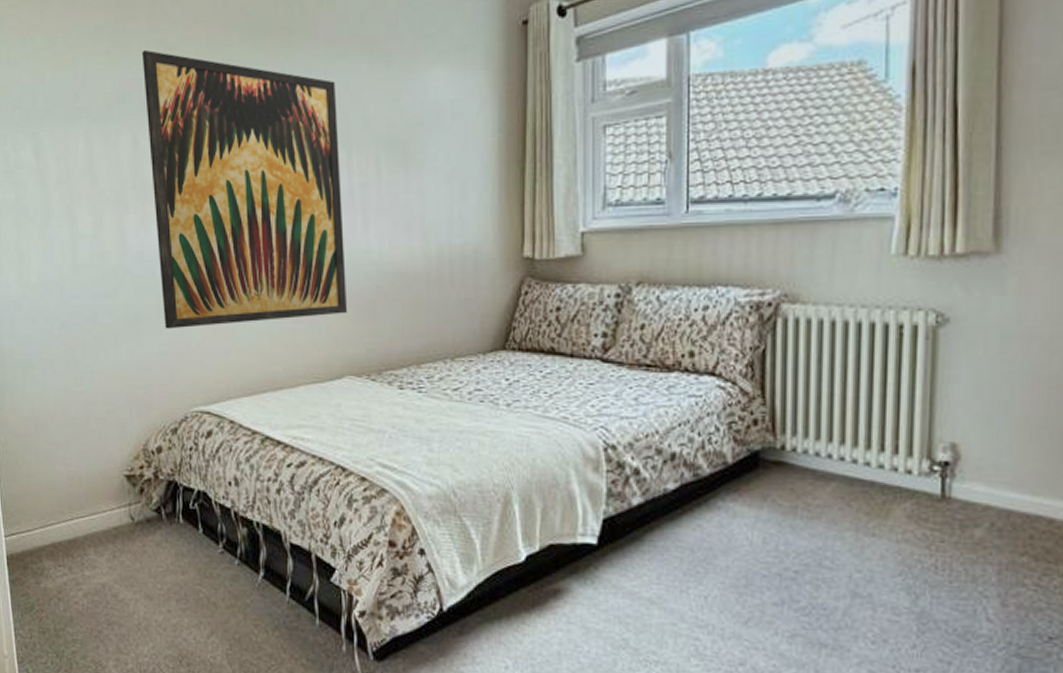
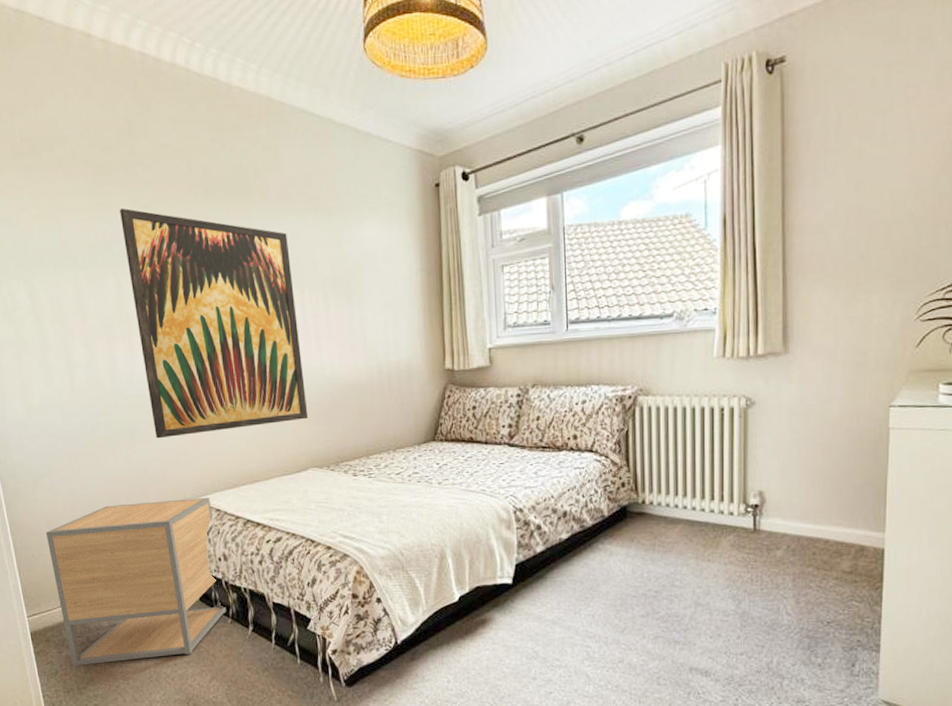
nightstand: none [32,404,233,602] -> present [45,497,226,666]

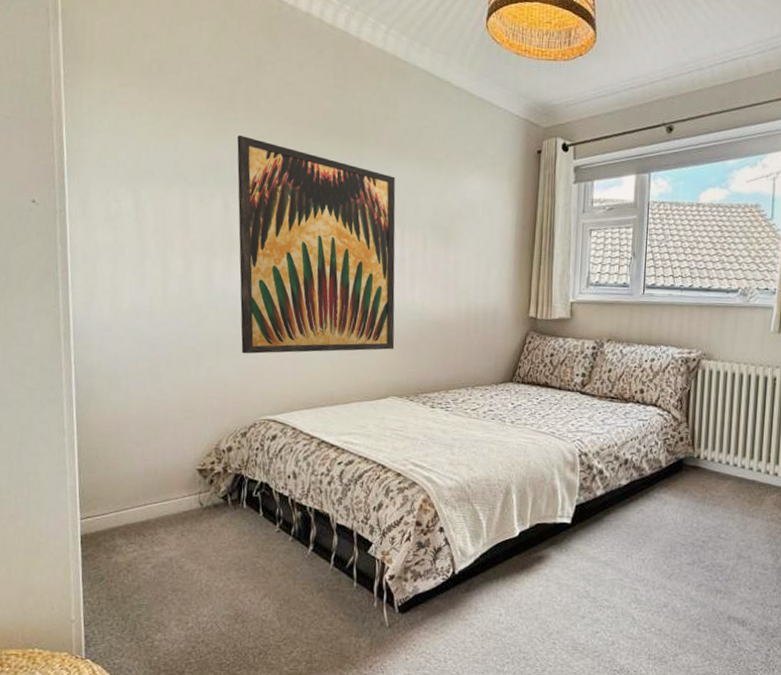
nightstand: present [45,497,226,666] -> none [113,414,288,573]

